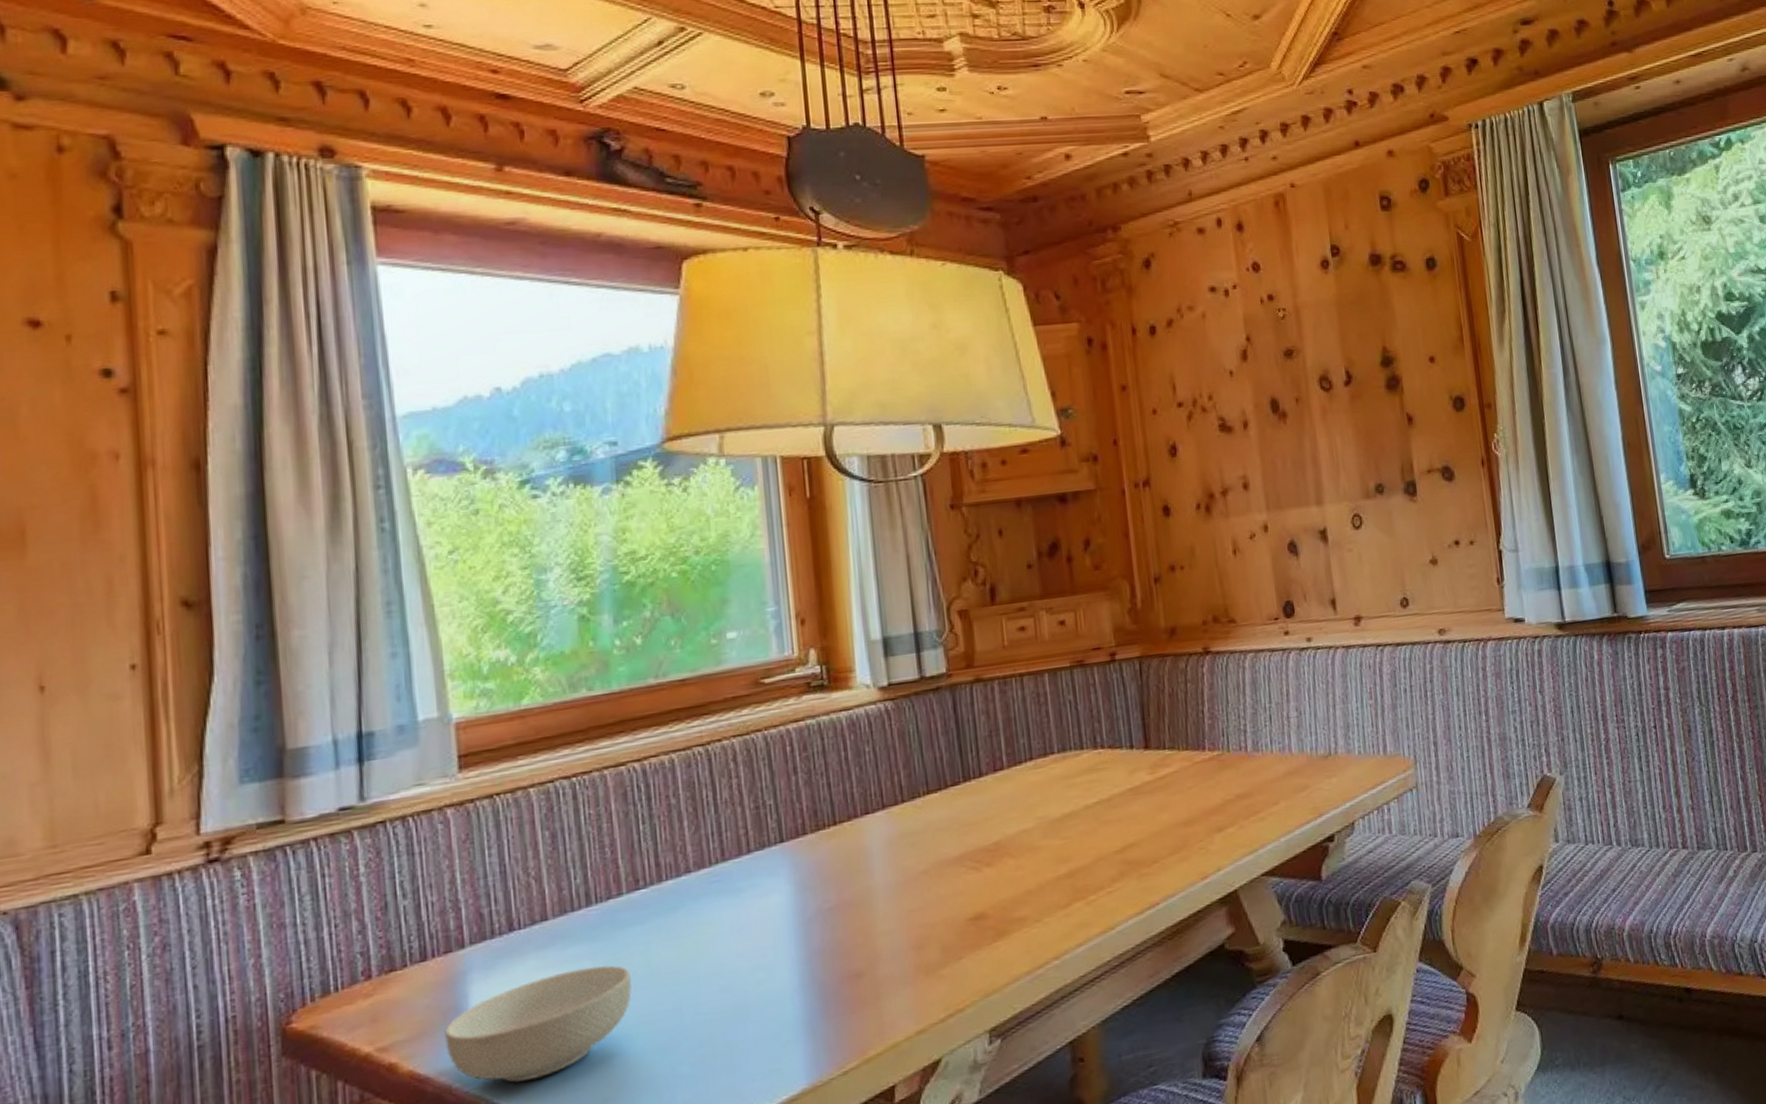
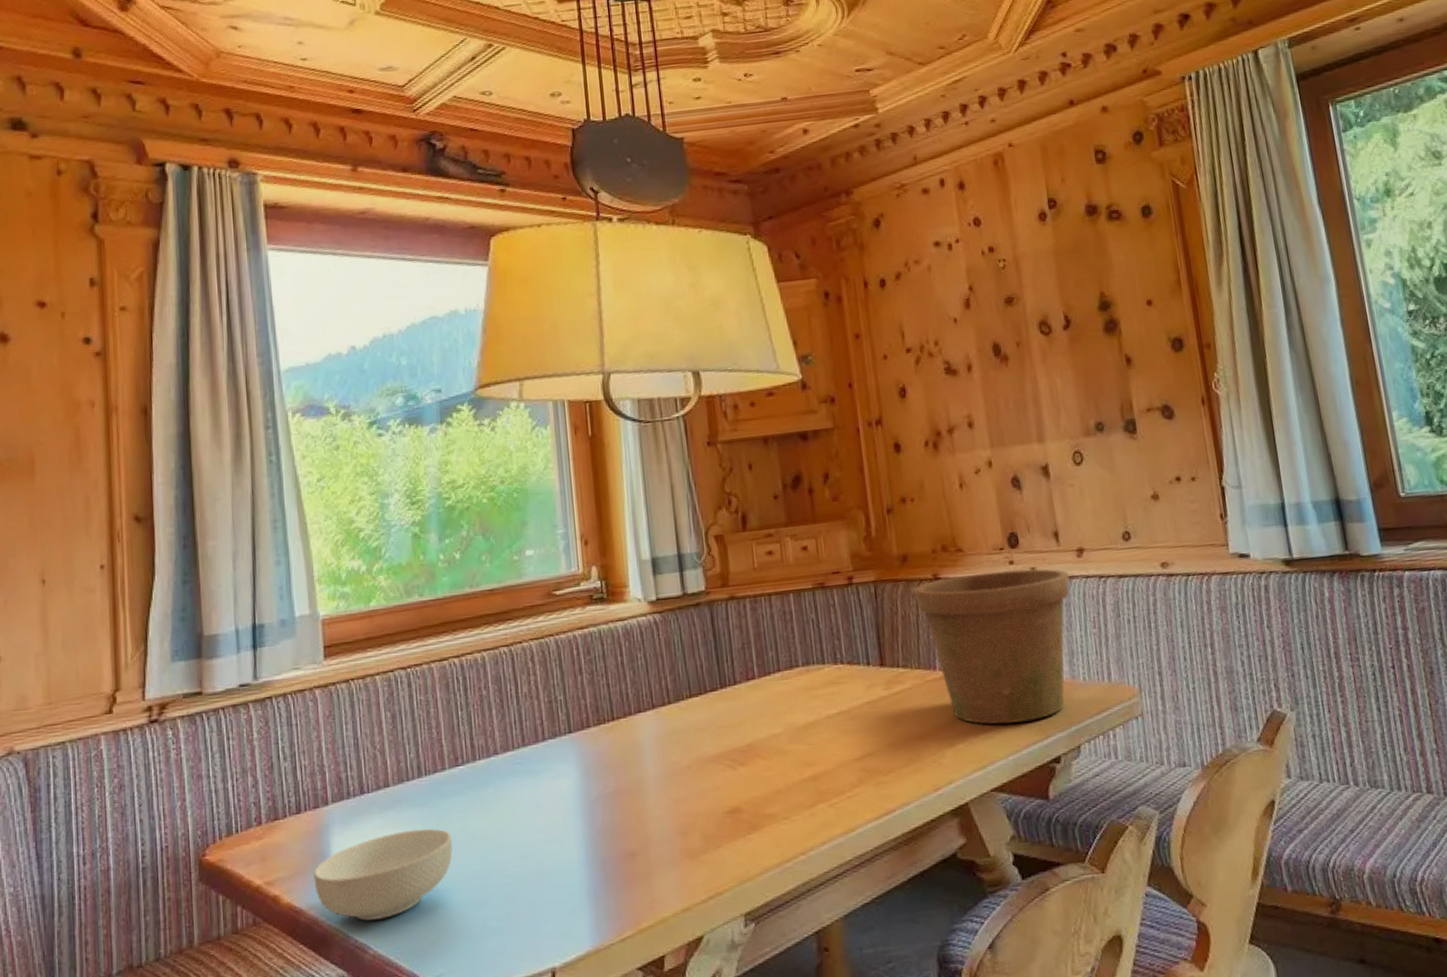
flower pot: none [1182,638,1346,806] -> present [914,569,1070,725]

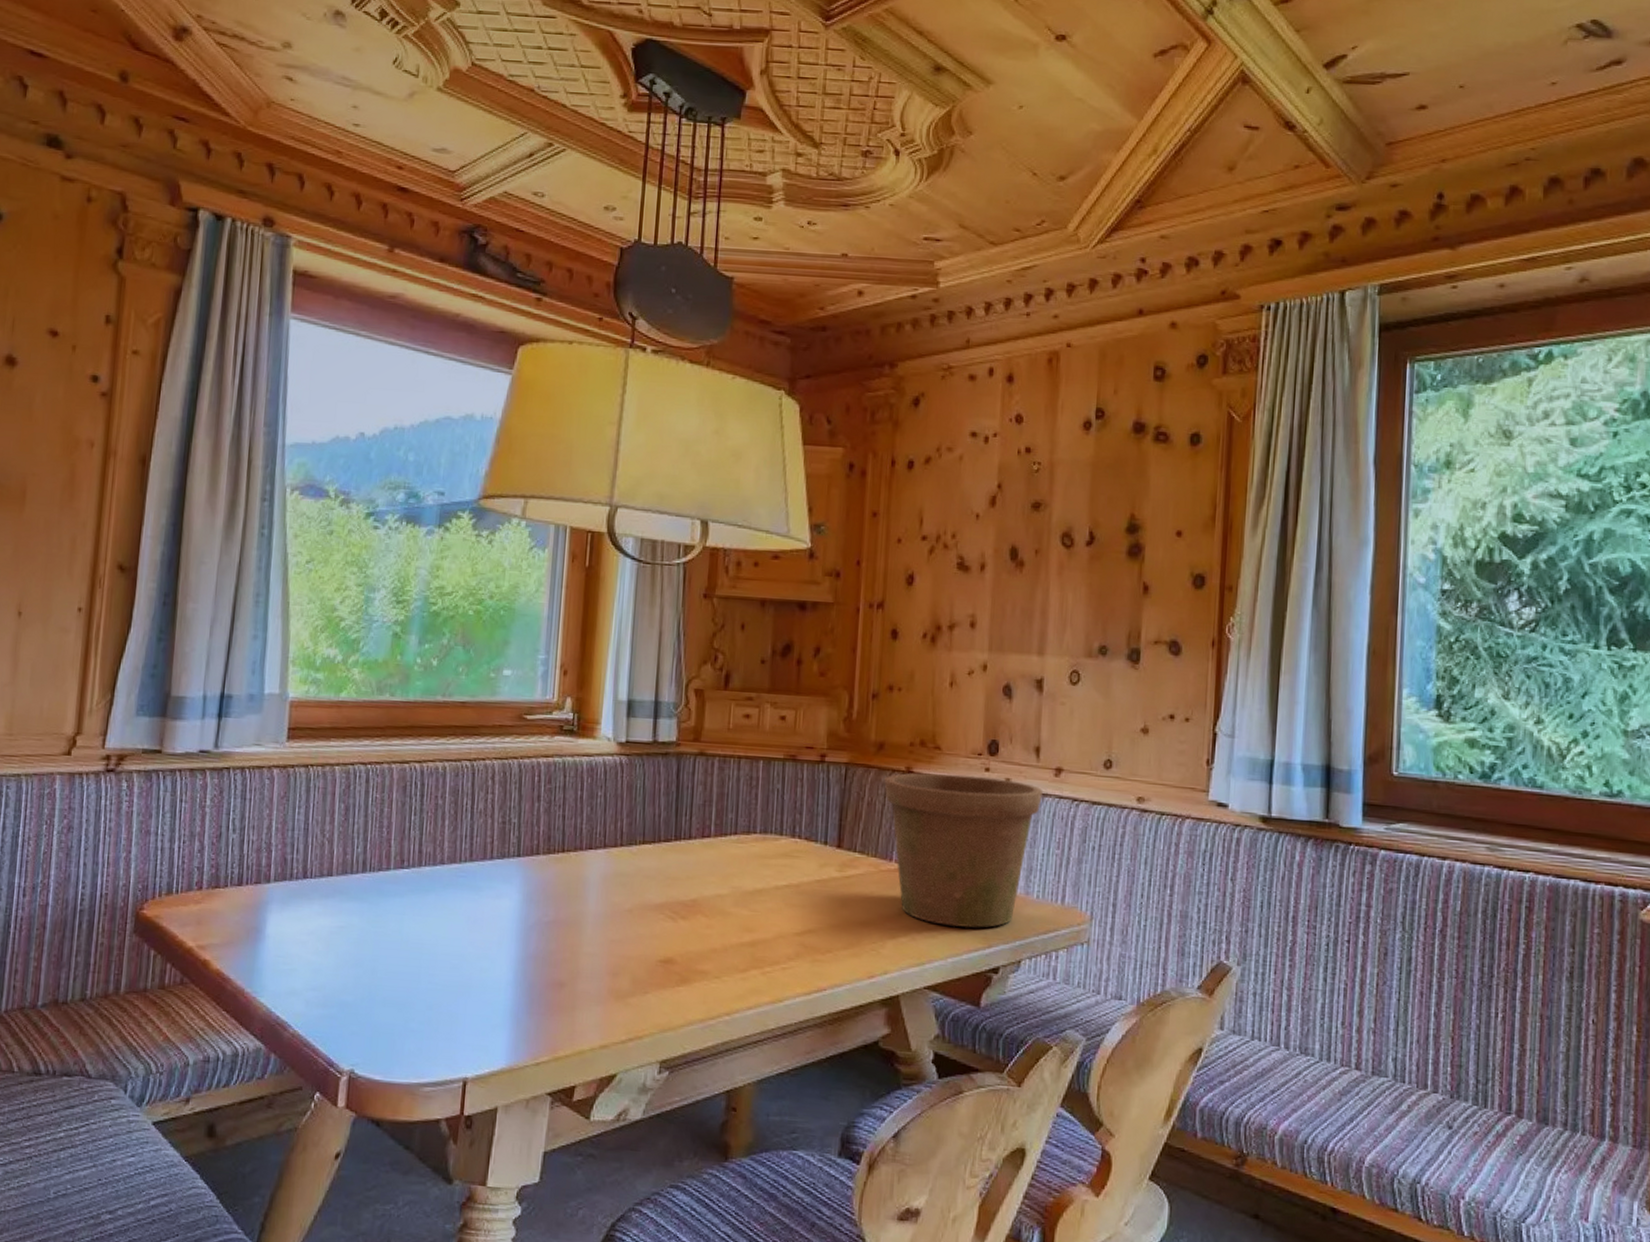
cereal bowl: present [313,828,453,921] -> none [245,921,386,1001]

